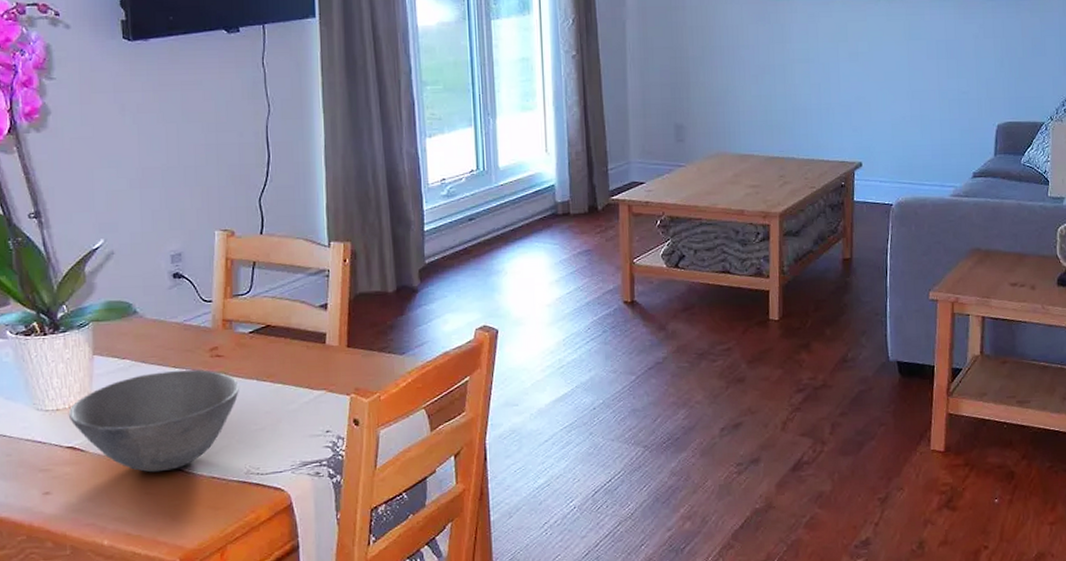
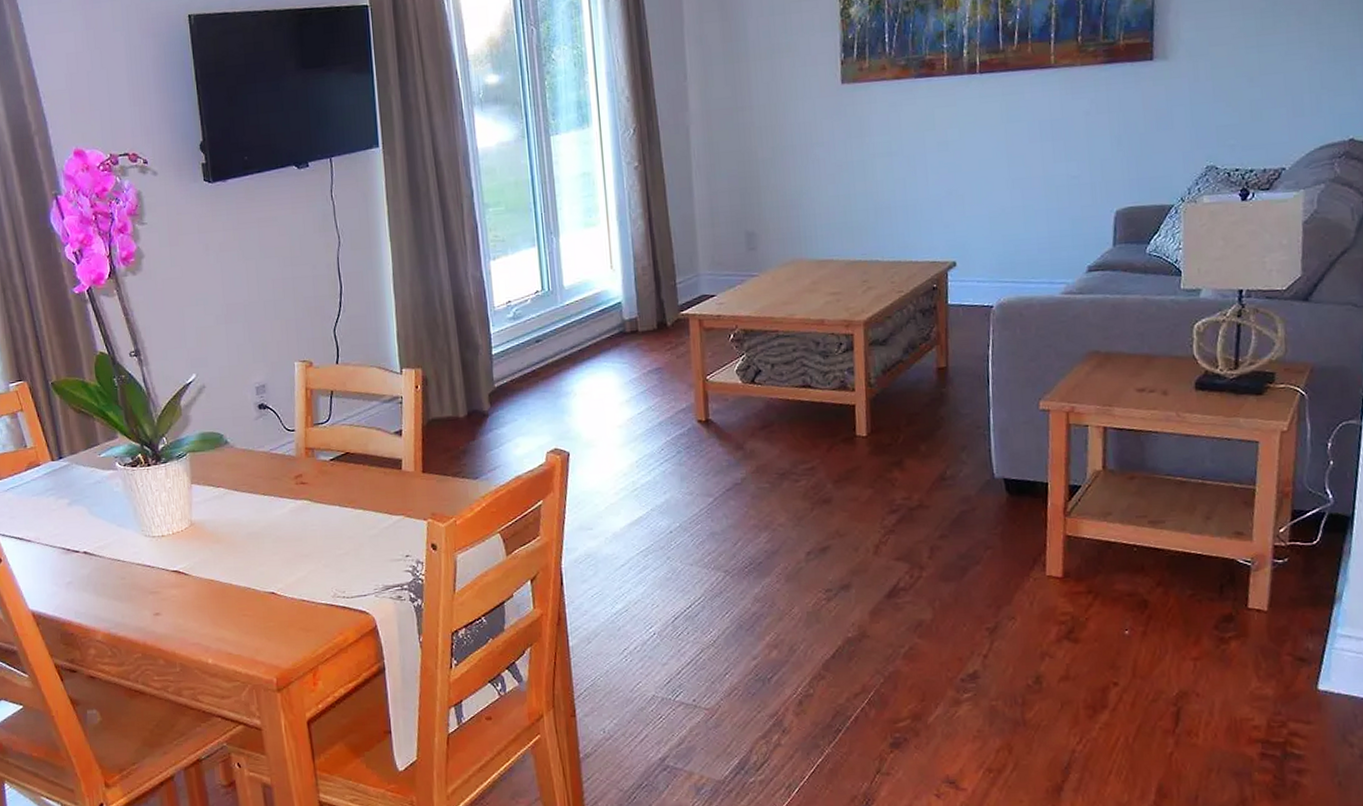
bowl: present [68,369,239,473] -> none [172,496,323,596]

